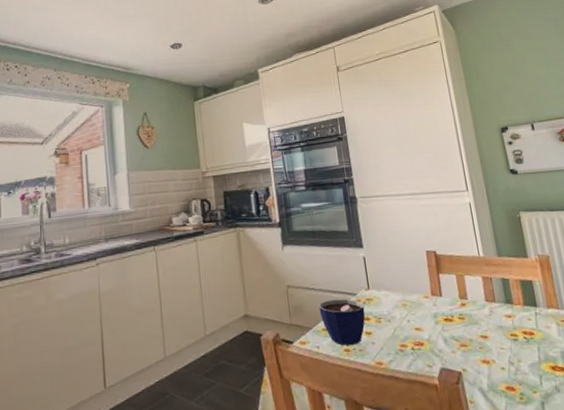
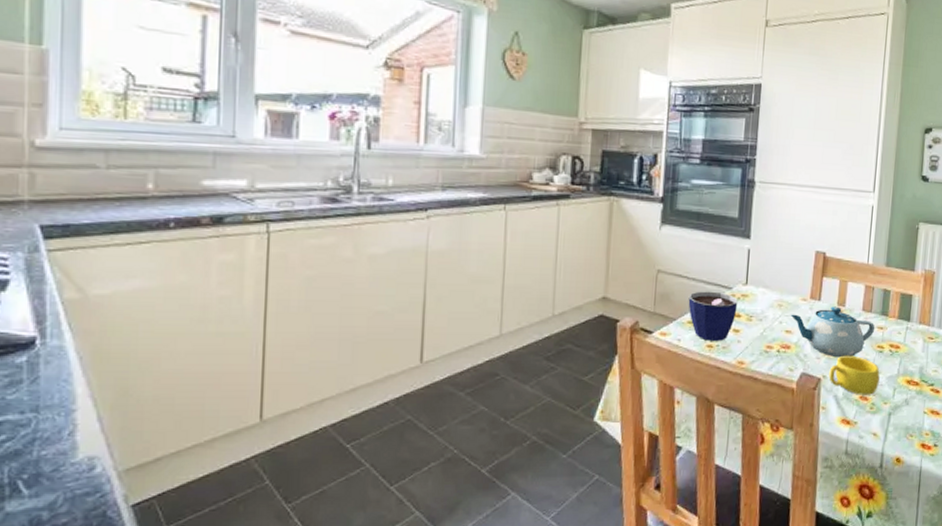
teapot: none [416,300,504,350] -> present [790,306,875,358]
cup: none [467,346,523,386] -> present [829,355,880,395]

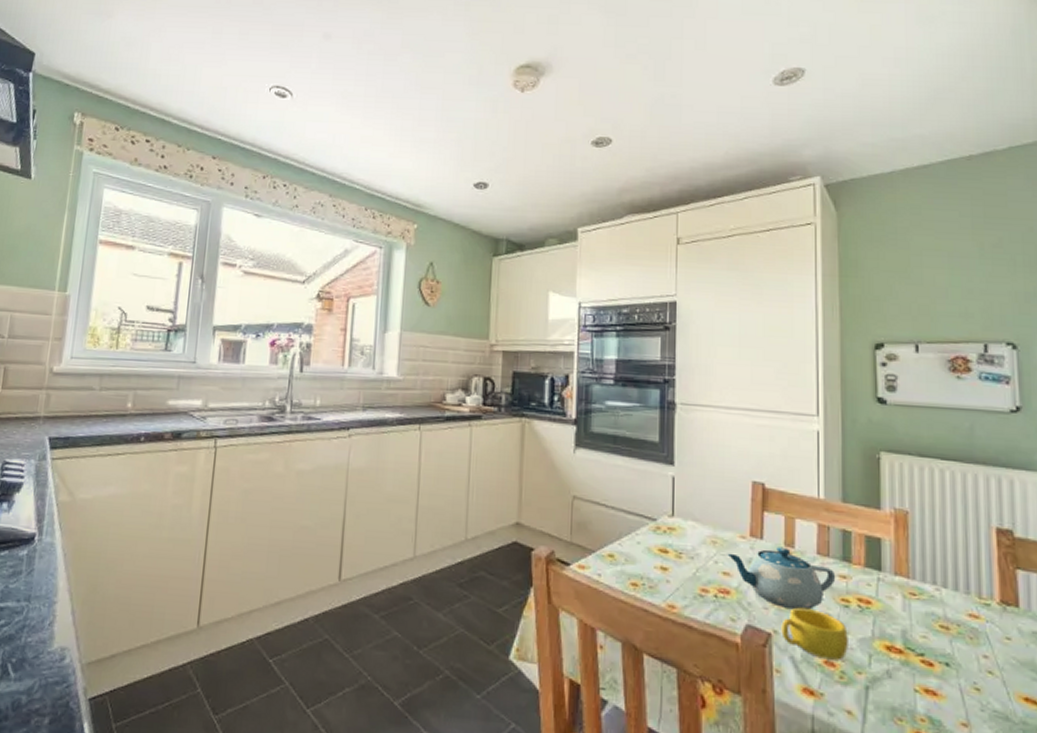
cup: present [688,291,738,341] -> none [607,521,664,579]

